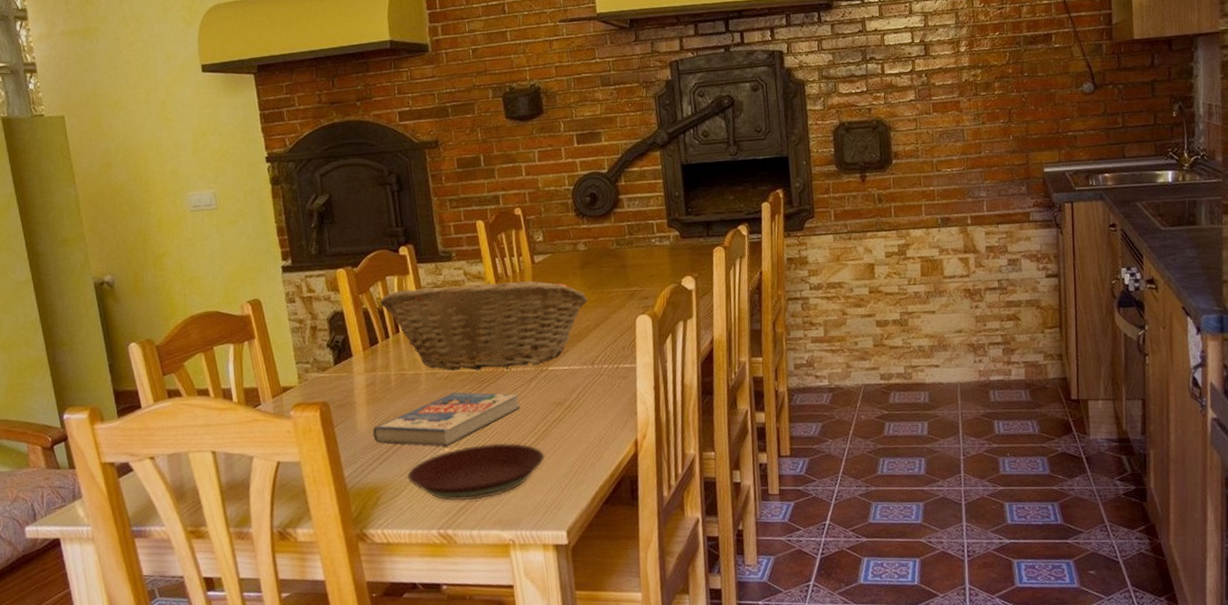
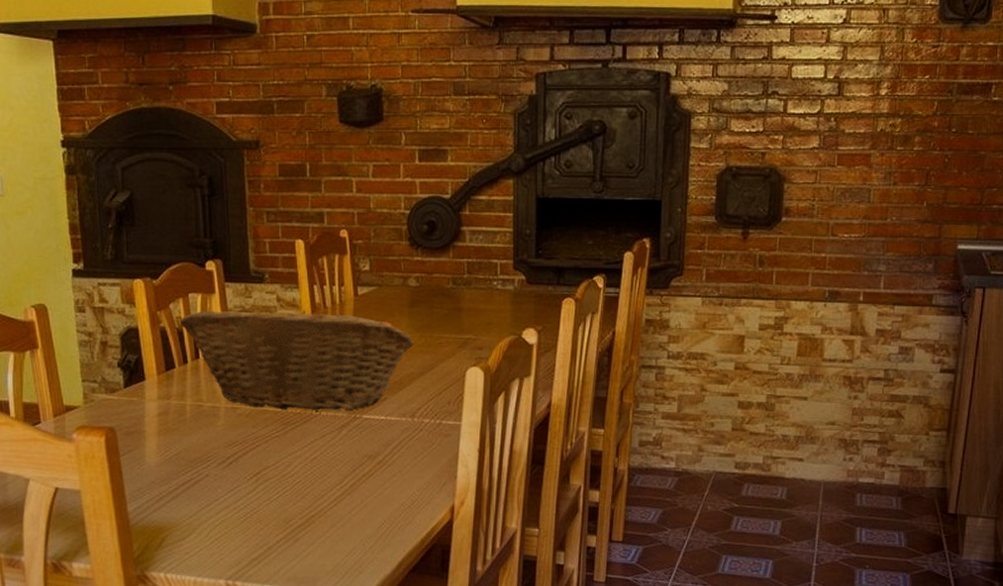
book: present [372,392,520,447] -> none [162,432,327,491]
plate: present [406,442,545,501] -> none [196,493,350,553]

